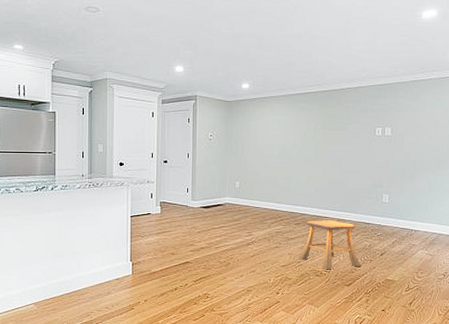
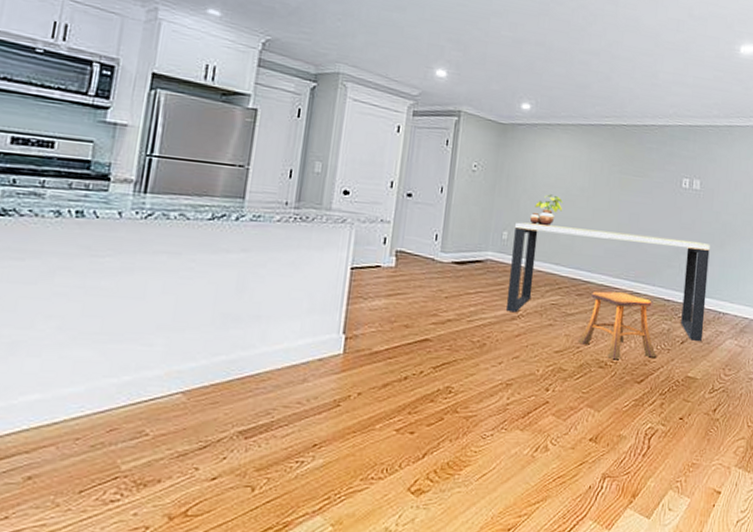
dining table: none [243,174,402,254] -> present [506,222,710,342]
potted plant: none [255,151,279,175] -> present [529,194,563,227]

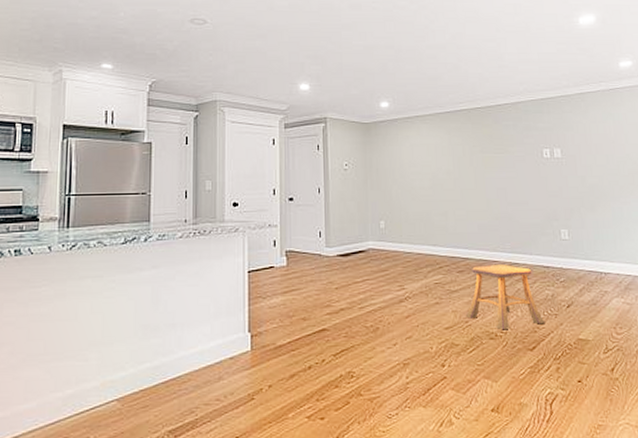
dining table: present [506,222,710,342] -> none [391,207,588,304]
potted plant: present [529,194,563,227] -> none [402,181,432,212]

